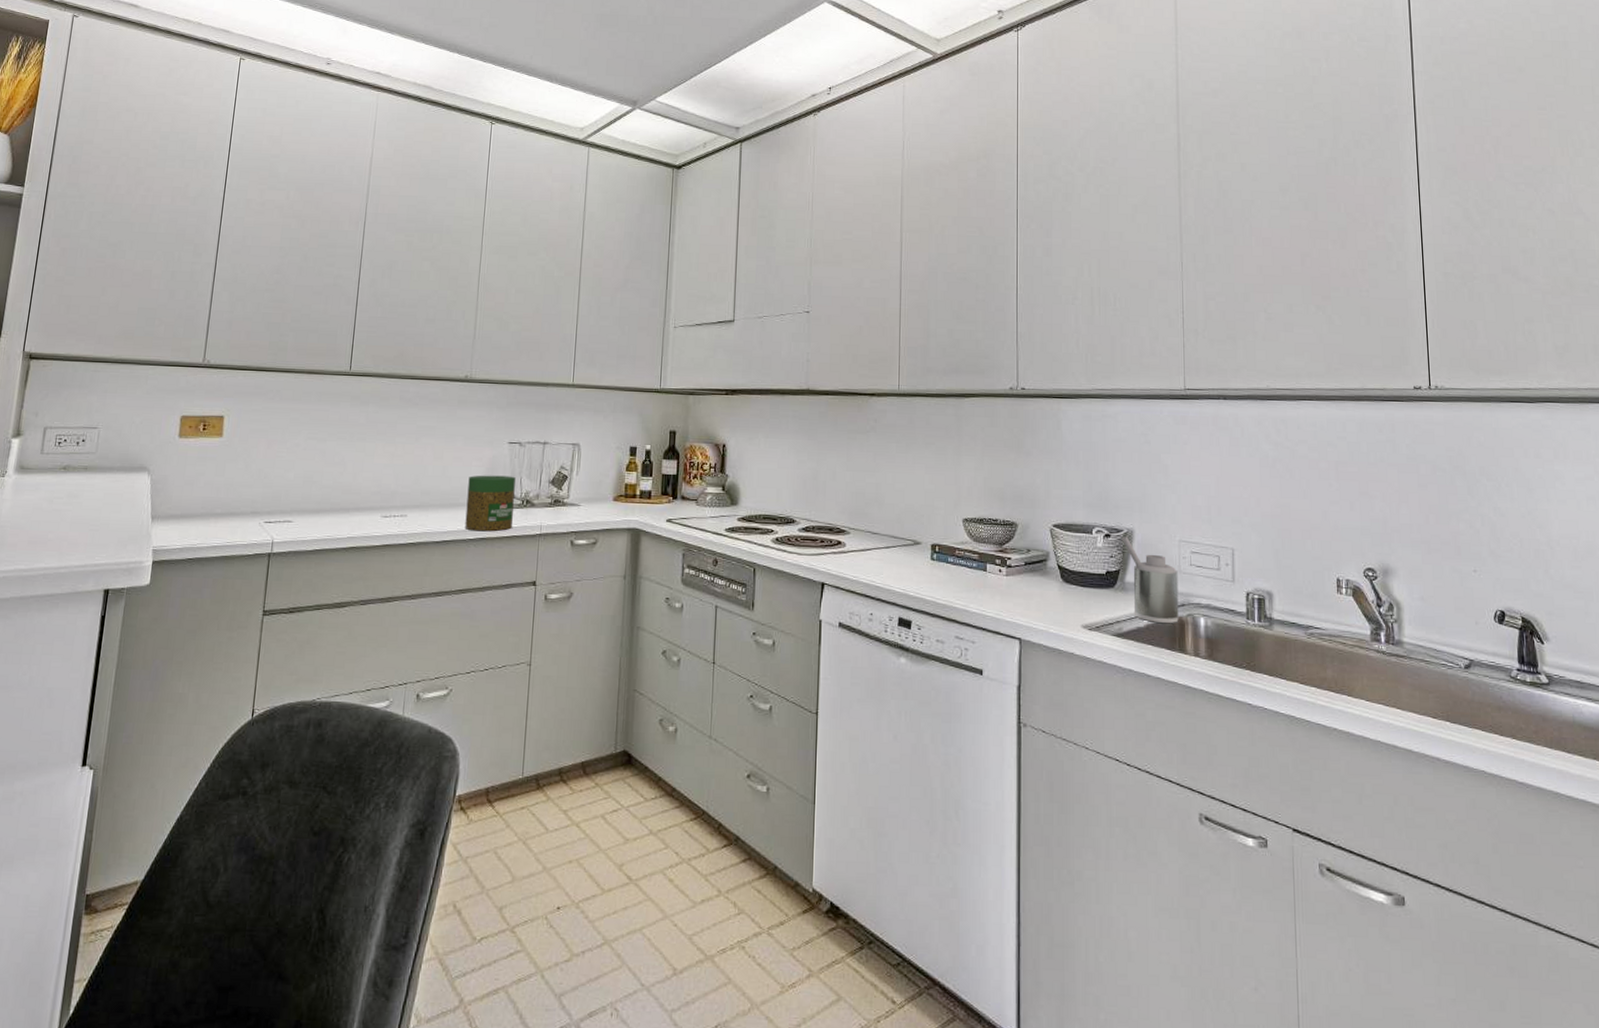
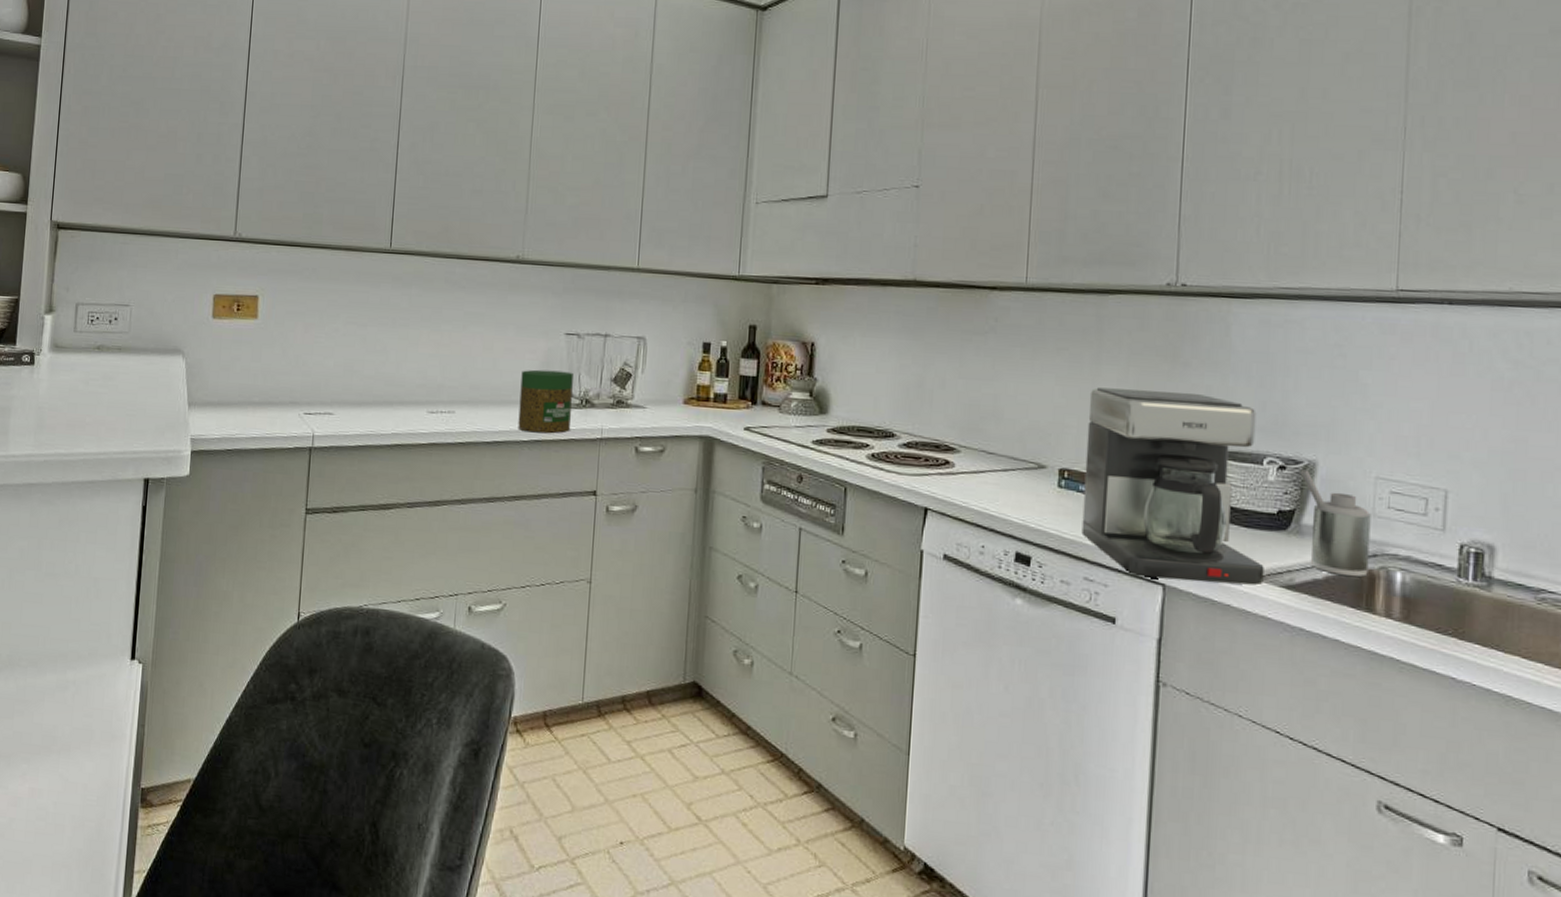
coffee maker: none [952,475,1099,635] -> present [1081,387,1264,586]

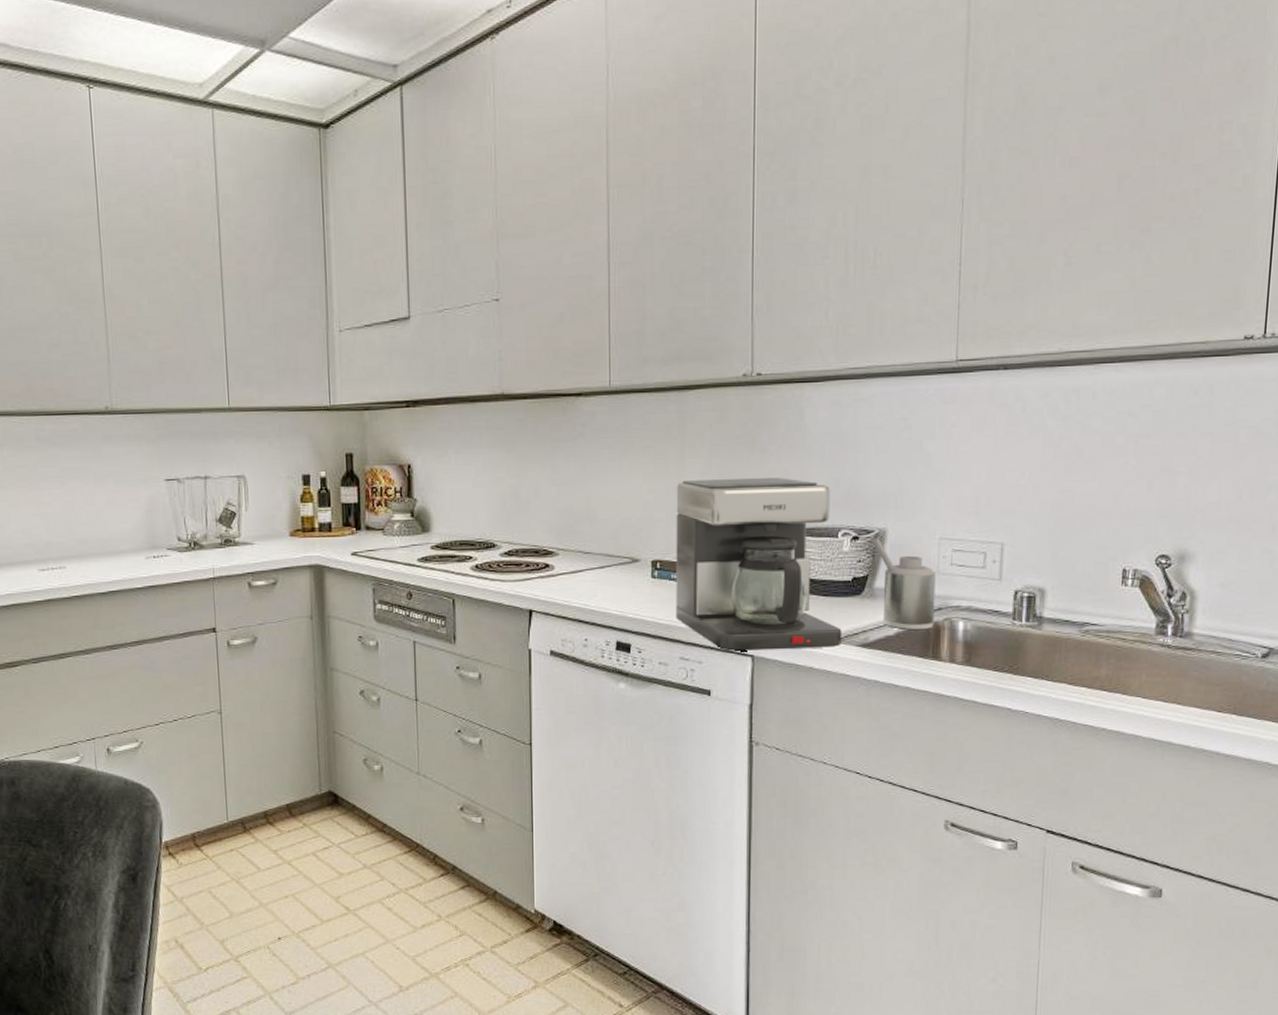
food container: present [518,369,573,433] -> none [126,517,182,579]

